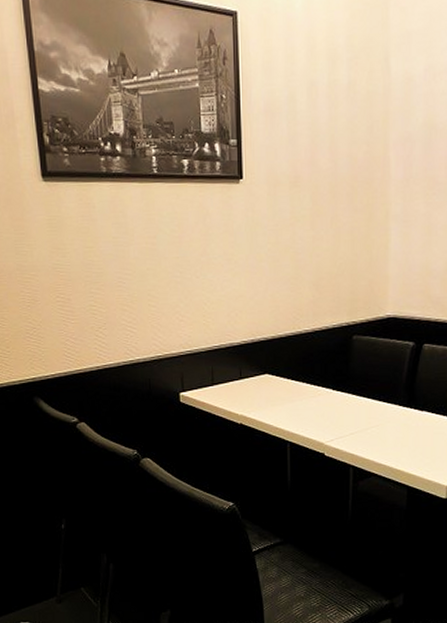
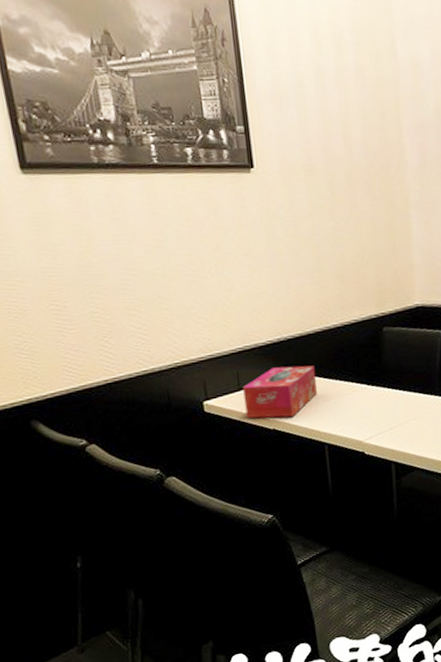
tissue box: none [216,366,284,415] -> present [243,365,317,419]

